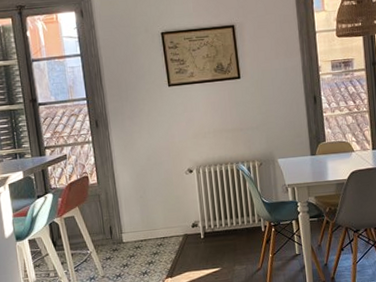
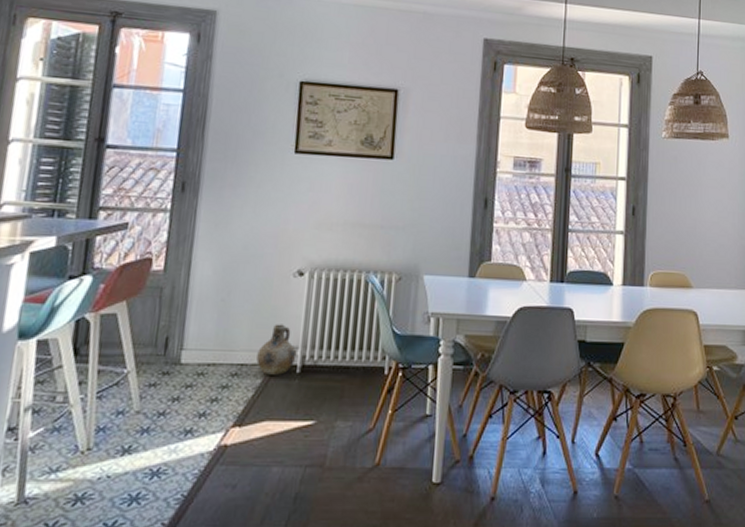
ceramic jug: none [172,207,199,242] -> present [256,324,297,375]

